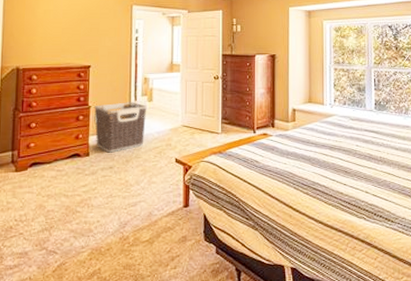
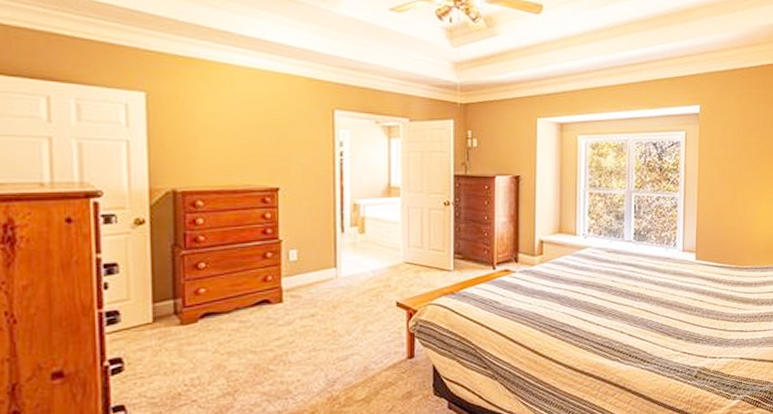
clothes hamper: present [94,102,147,153] -> none [287,234,358,298]

